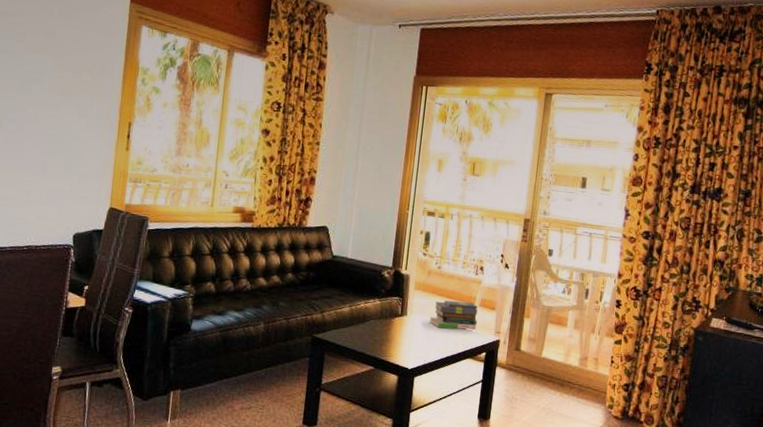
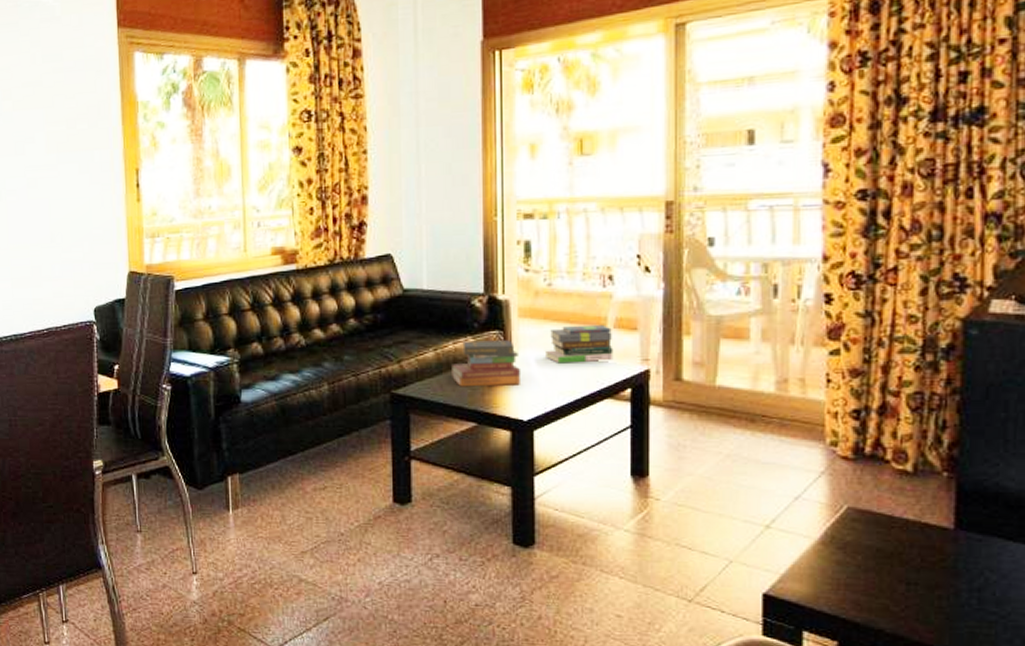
books: none [360,302,412,341] -> present [452,340,522,387]

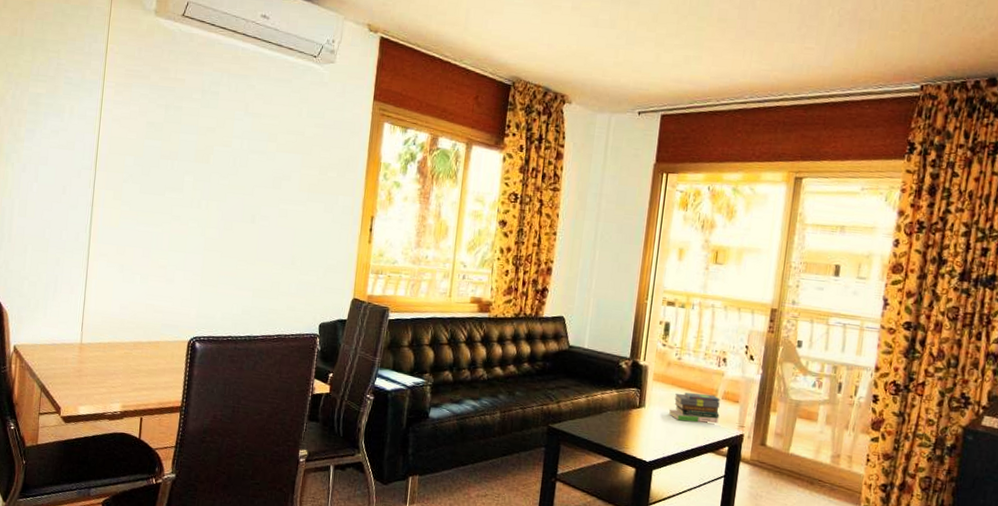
books: present [452,340,522,387] -> none [596,393,650,433]

